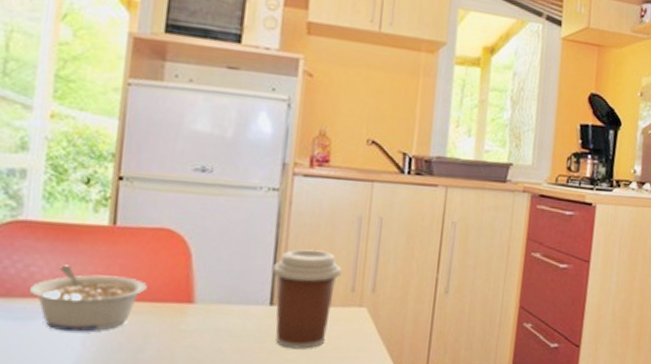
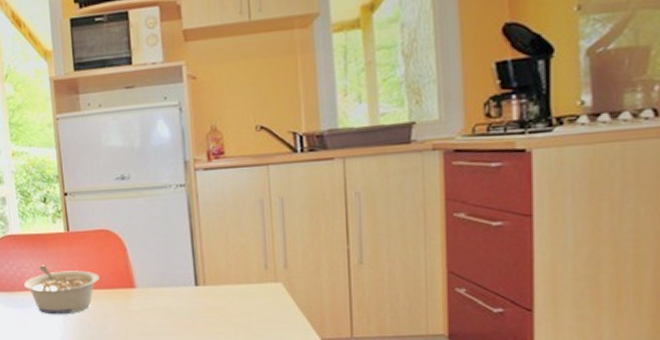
coffee cup: present [271,249,341,349] -> none [191,234,252,322]

